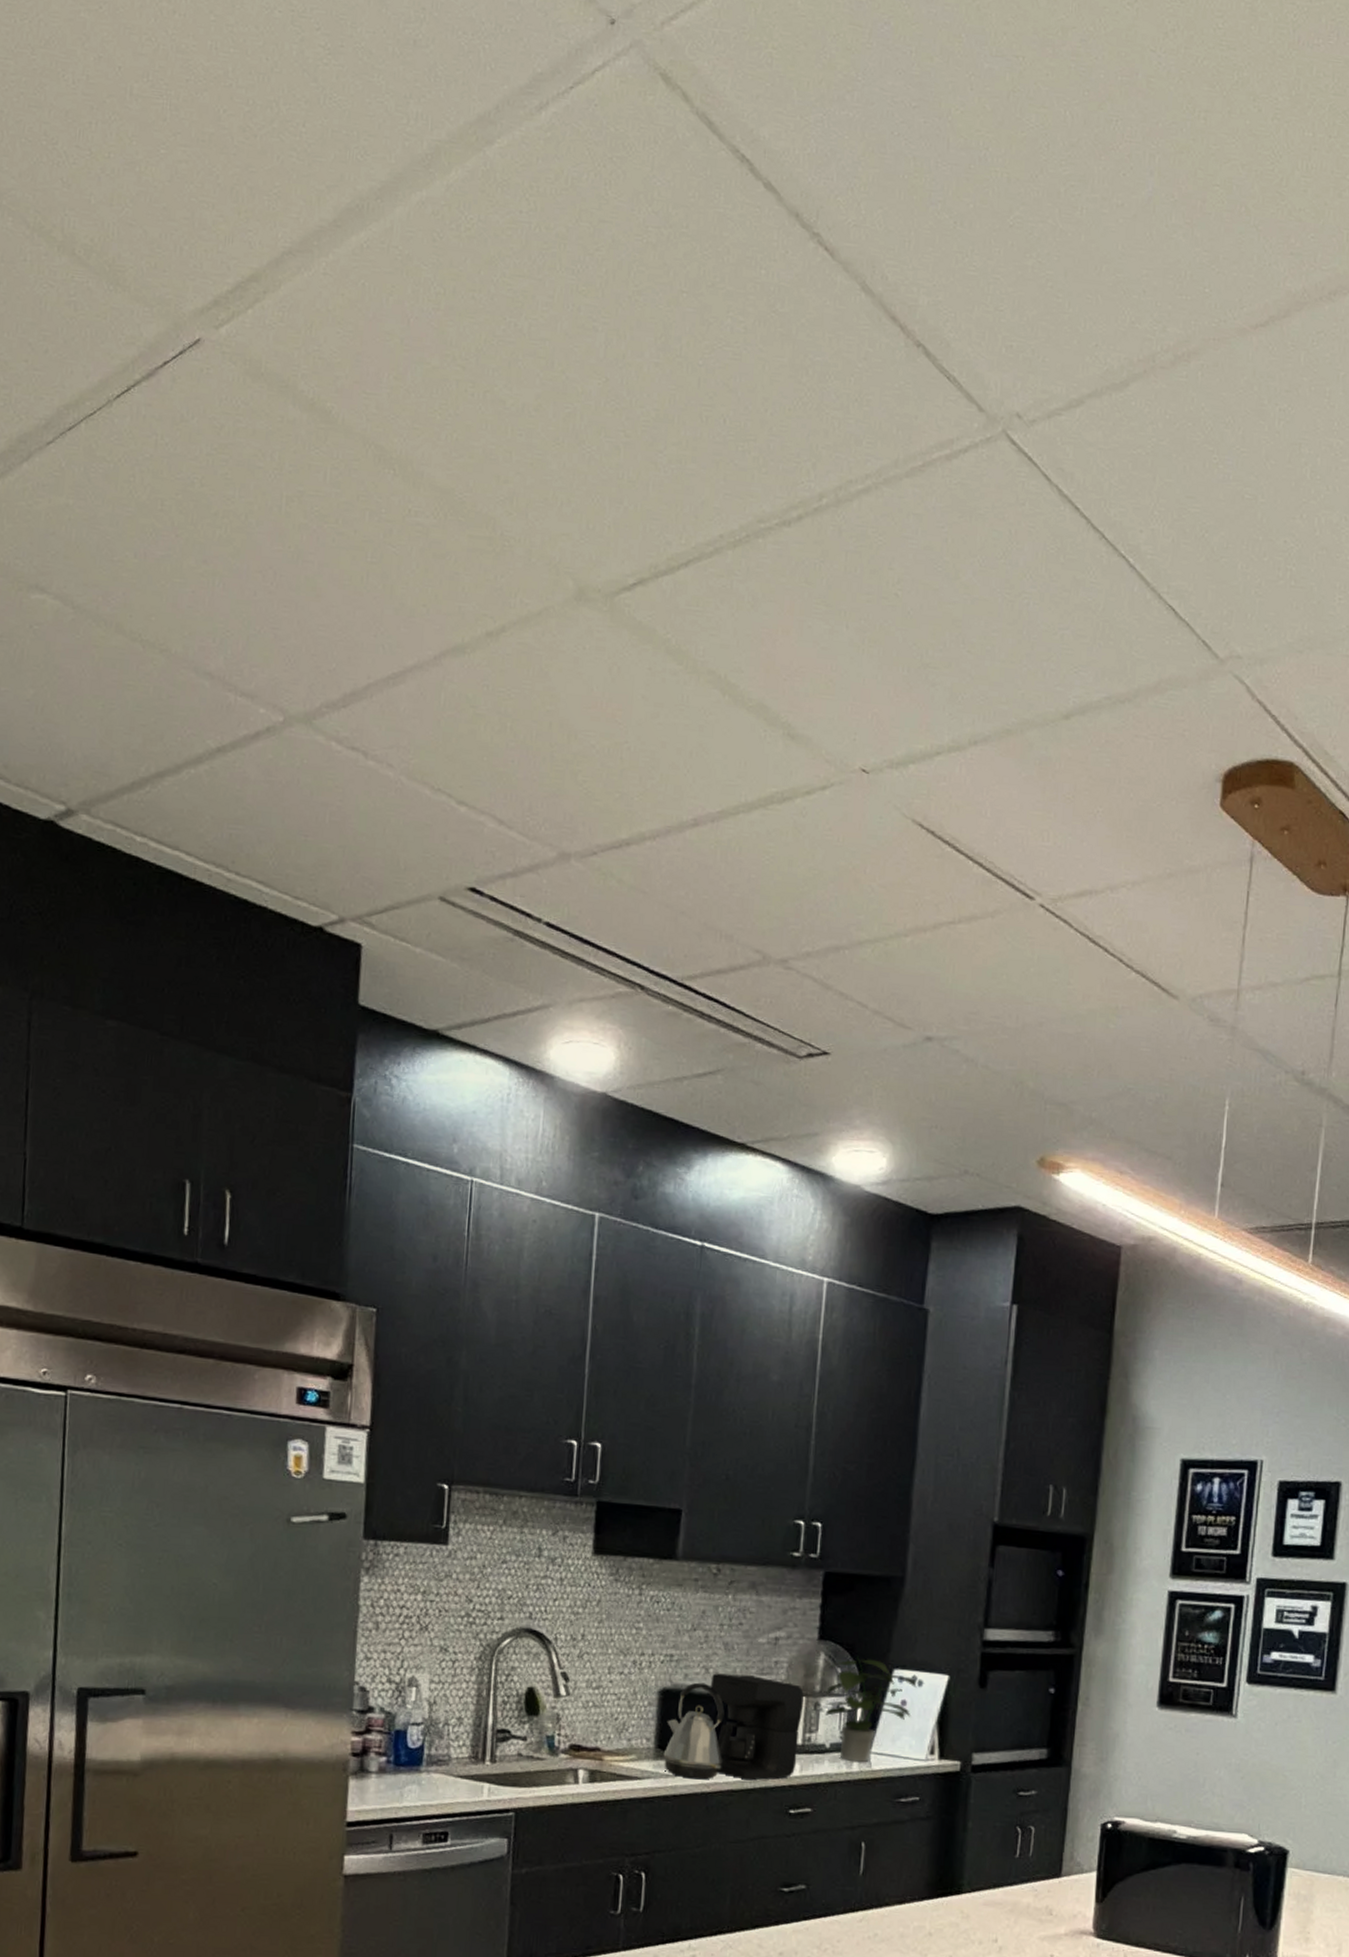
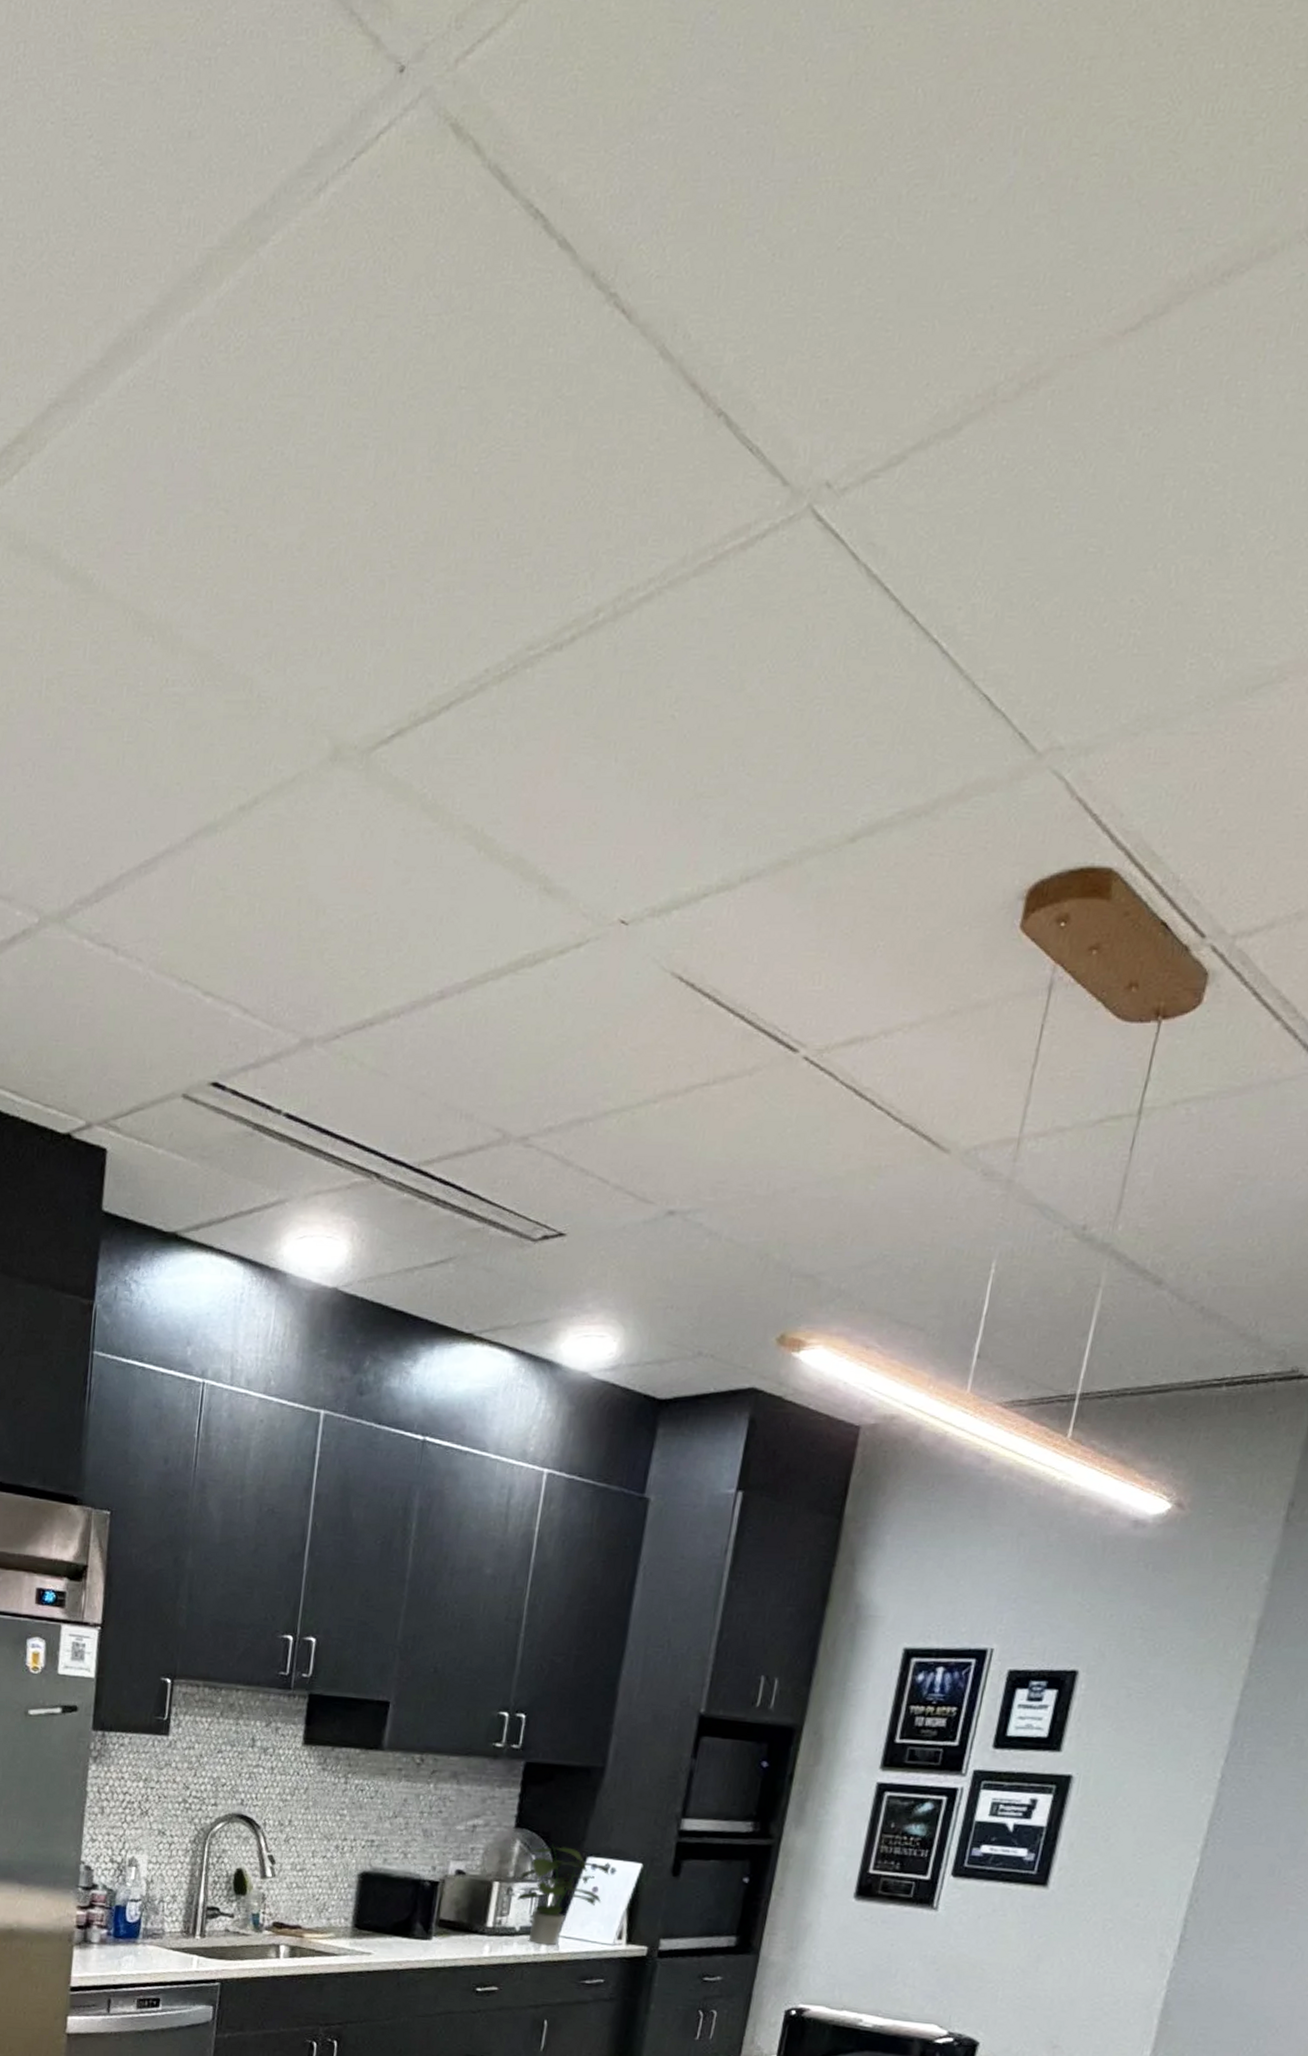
kettle: present [663,1682,725,1780] -> none [359,1866,420,1958]
coffee maker: present [710,1673,804,1780] -> none [408,1858,498,1959]

